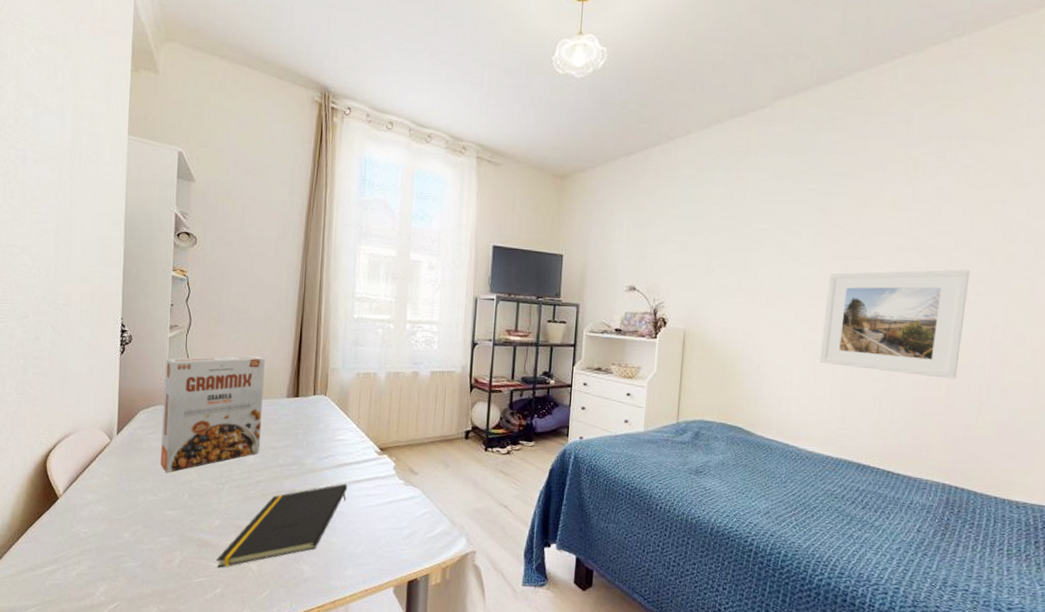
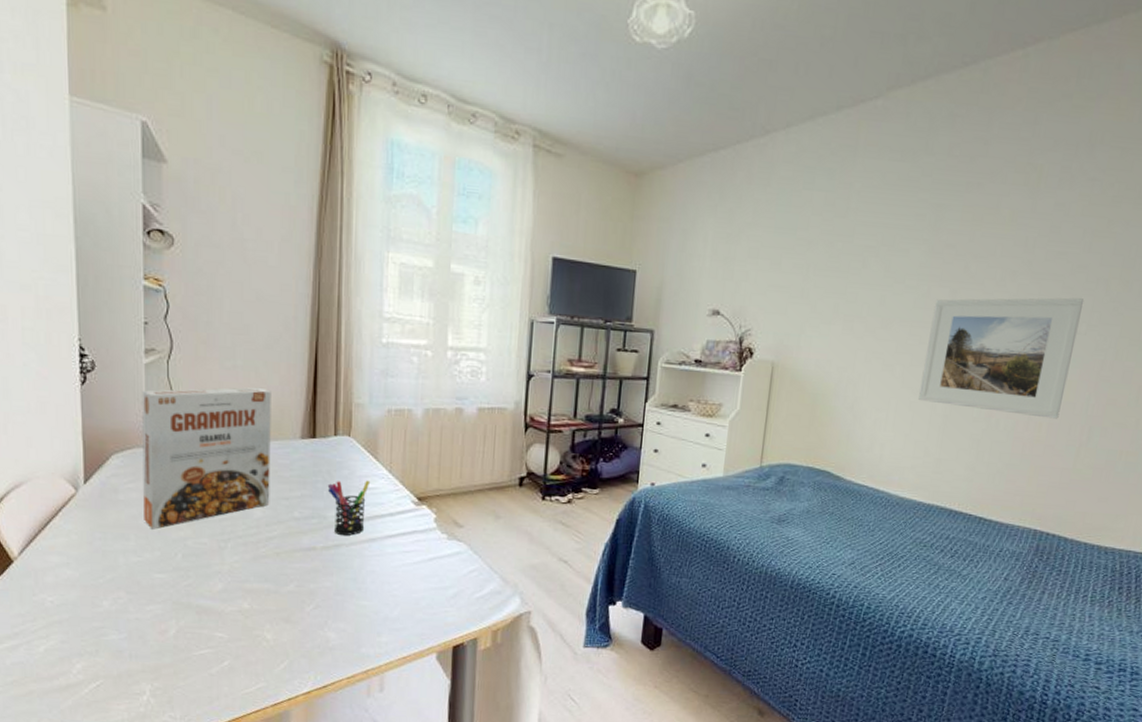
notepad: present [216,483,348,568] -> none [222,538,380,638]
pen holder: none [306,433,342,481] -> present [327,480,371,536]

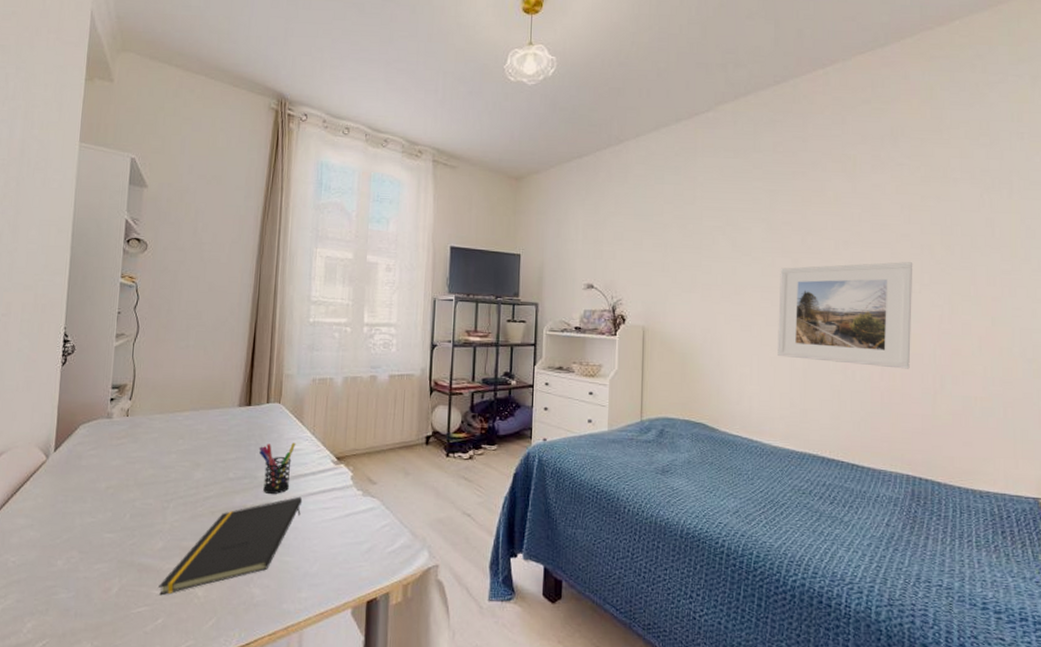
cereal box: present [142,387,271,530] -> none [100,363,216,492]
notepad: none [222,538,380,638] -> present [158,496,303,596]

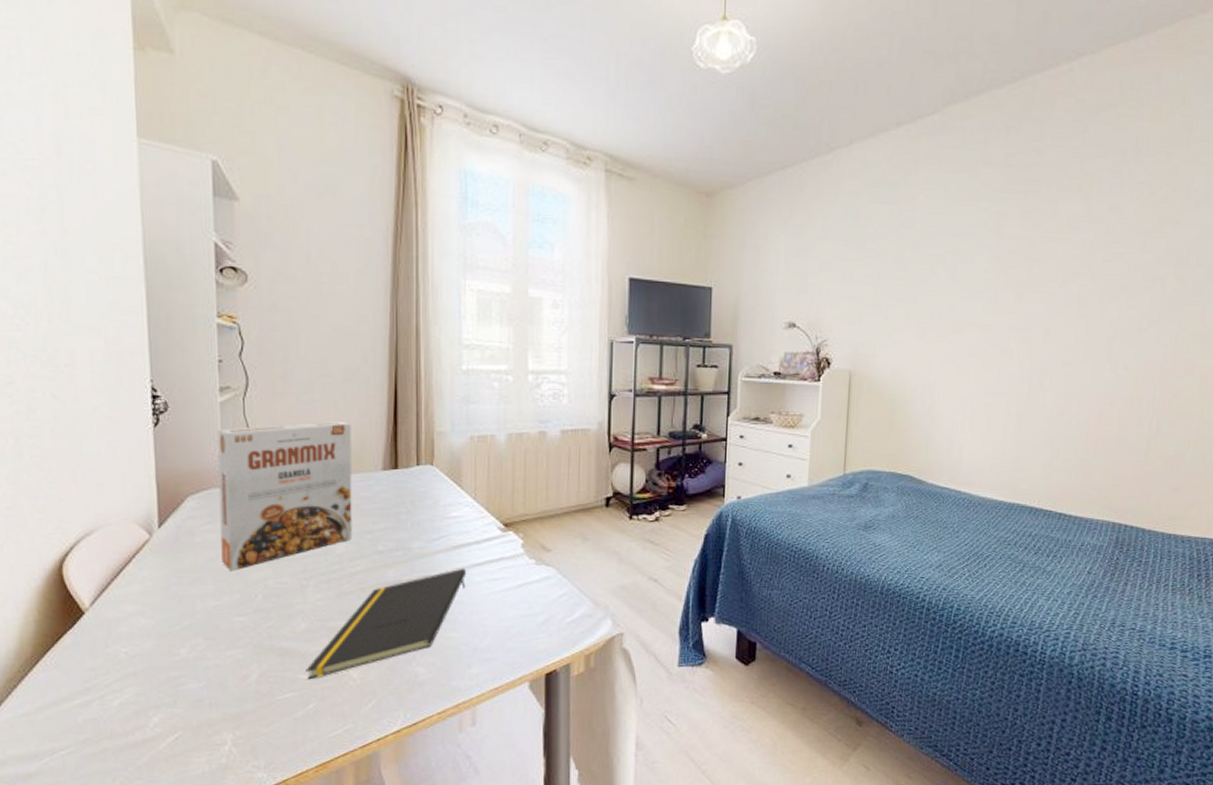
cereal box: none [100,363,216,492] -> present [217,420,353,571]
pen holder: present [259,442,296,494] -> none [411,509,455,566]
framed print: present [778,262,913,369] -> none [993,296,1143,413]

